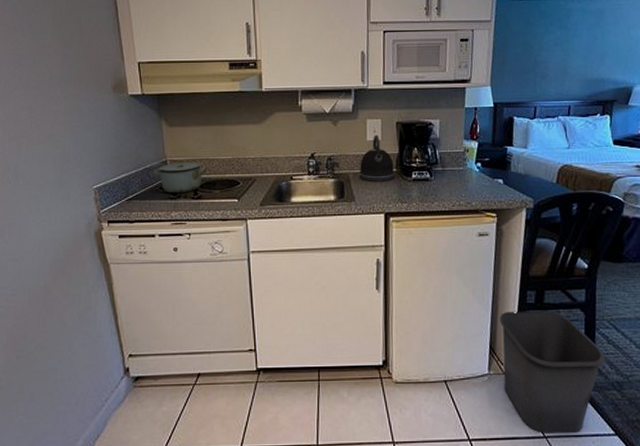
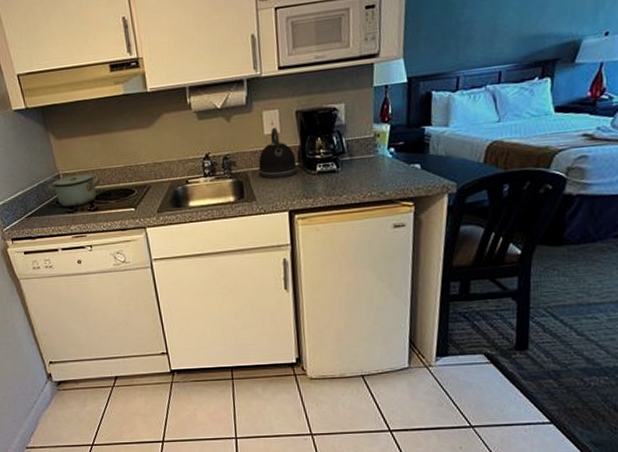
waste bin: present [500,310,606,433] -> none [420,302,541,423]

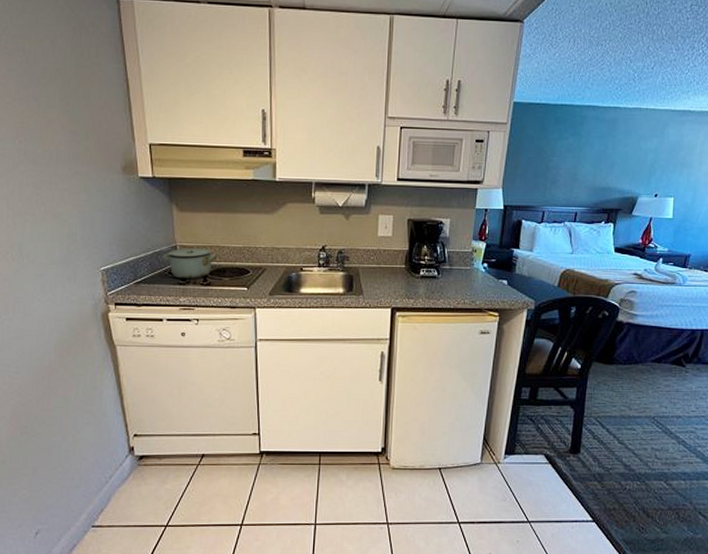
kettle: present [258,127,297,179] -> none [368,230,403,277]

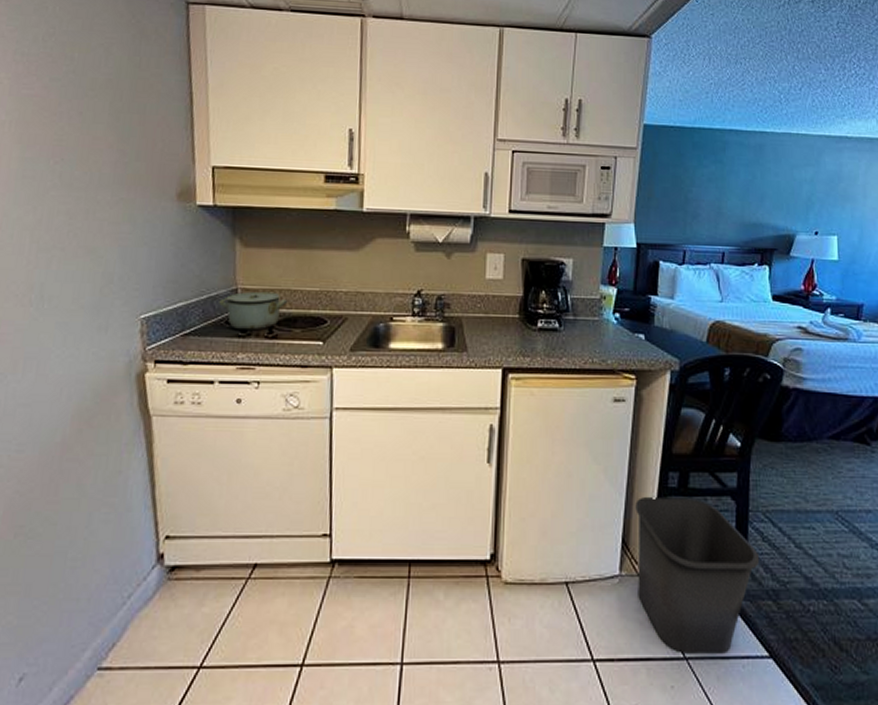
waste bin: none [494,405,590,519] -> present [635,496,760,654]

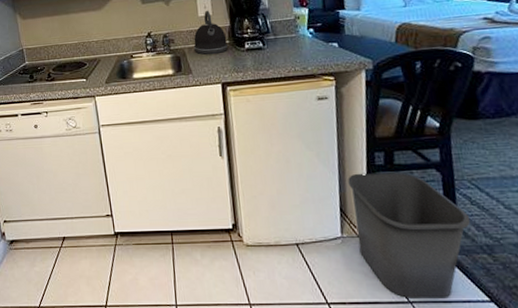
cooking pot: present [219,291,288,331] -> none [12,48,58,78]
kettle: none [474,272,517,329] -> present [193,10,228,55]

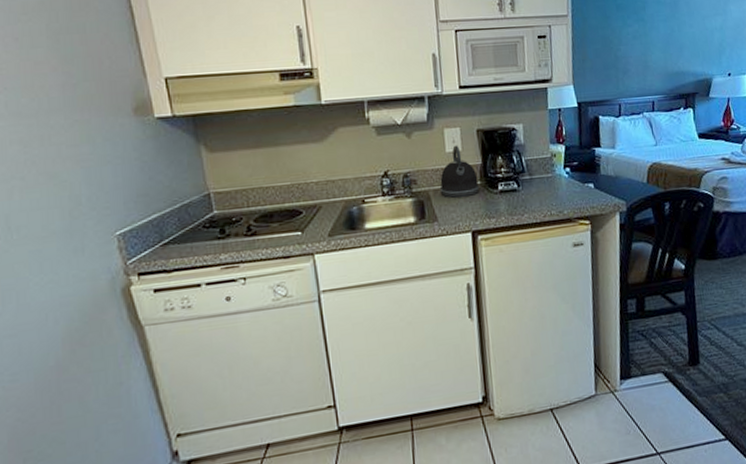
waste bin: present [348,172,471,298] -> none [602,318,710,450]

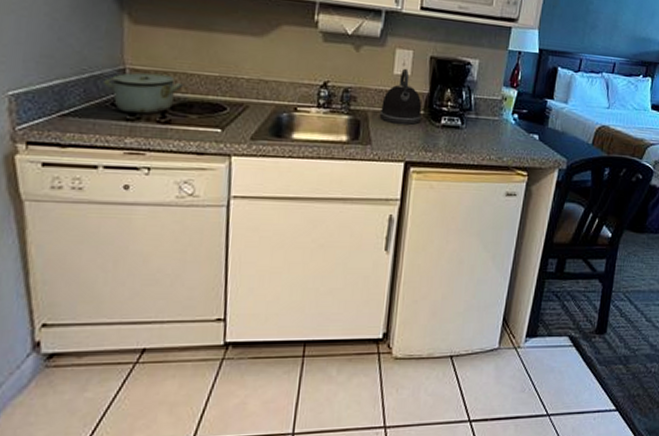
cooking pot: none [193,191,262,233] -> present [103,73,184,114]

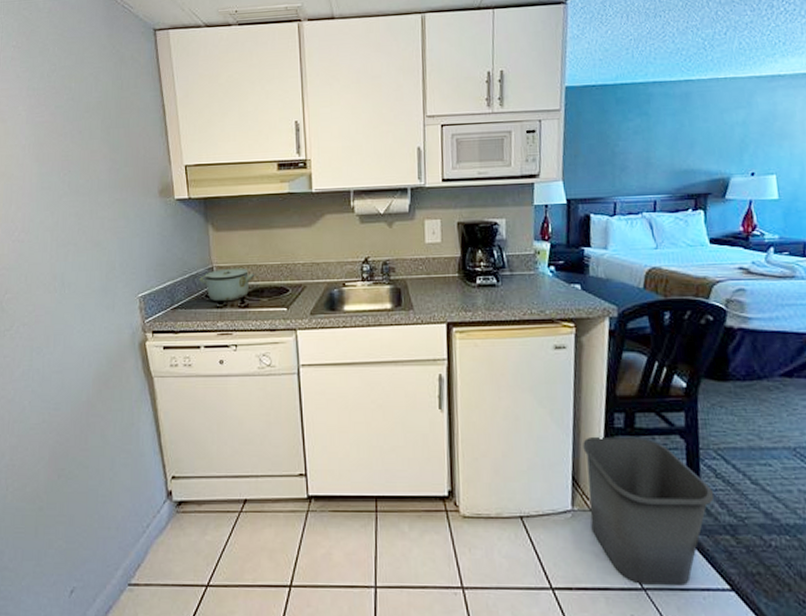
kettle: present [379,68,422,125] -> none [417,236,457,288]
waste bin: none [513,280,617,411] -> present [583,436,715,585]

